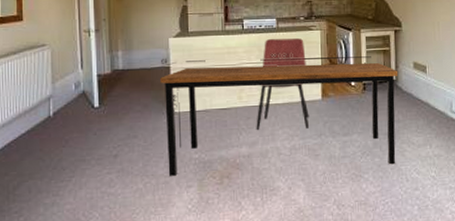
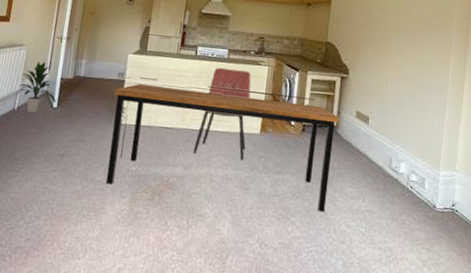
indoor plant: none [49,59,97,117] -> present [17,61,57,113]

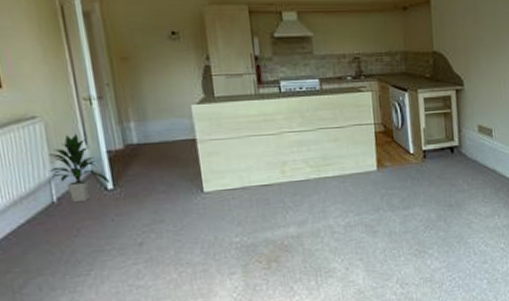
dining table: present [105,71,340,213] -> none [169,118,462,263]
dining chair: present [193,67,251,160] -> none [304,102,364,208]

